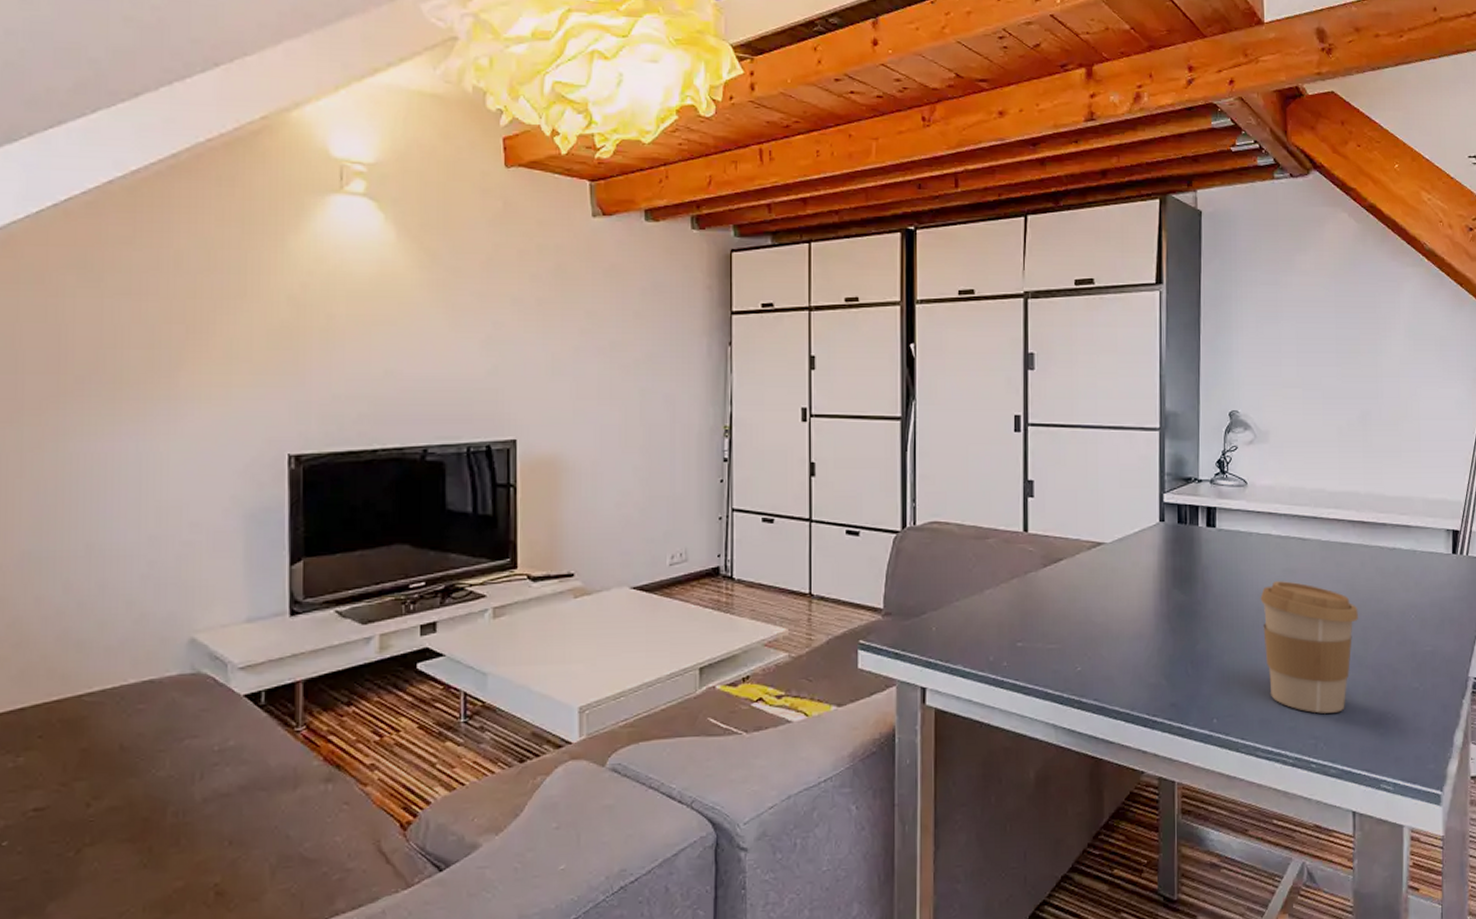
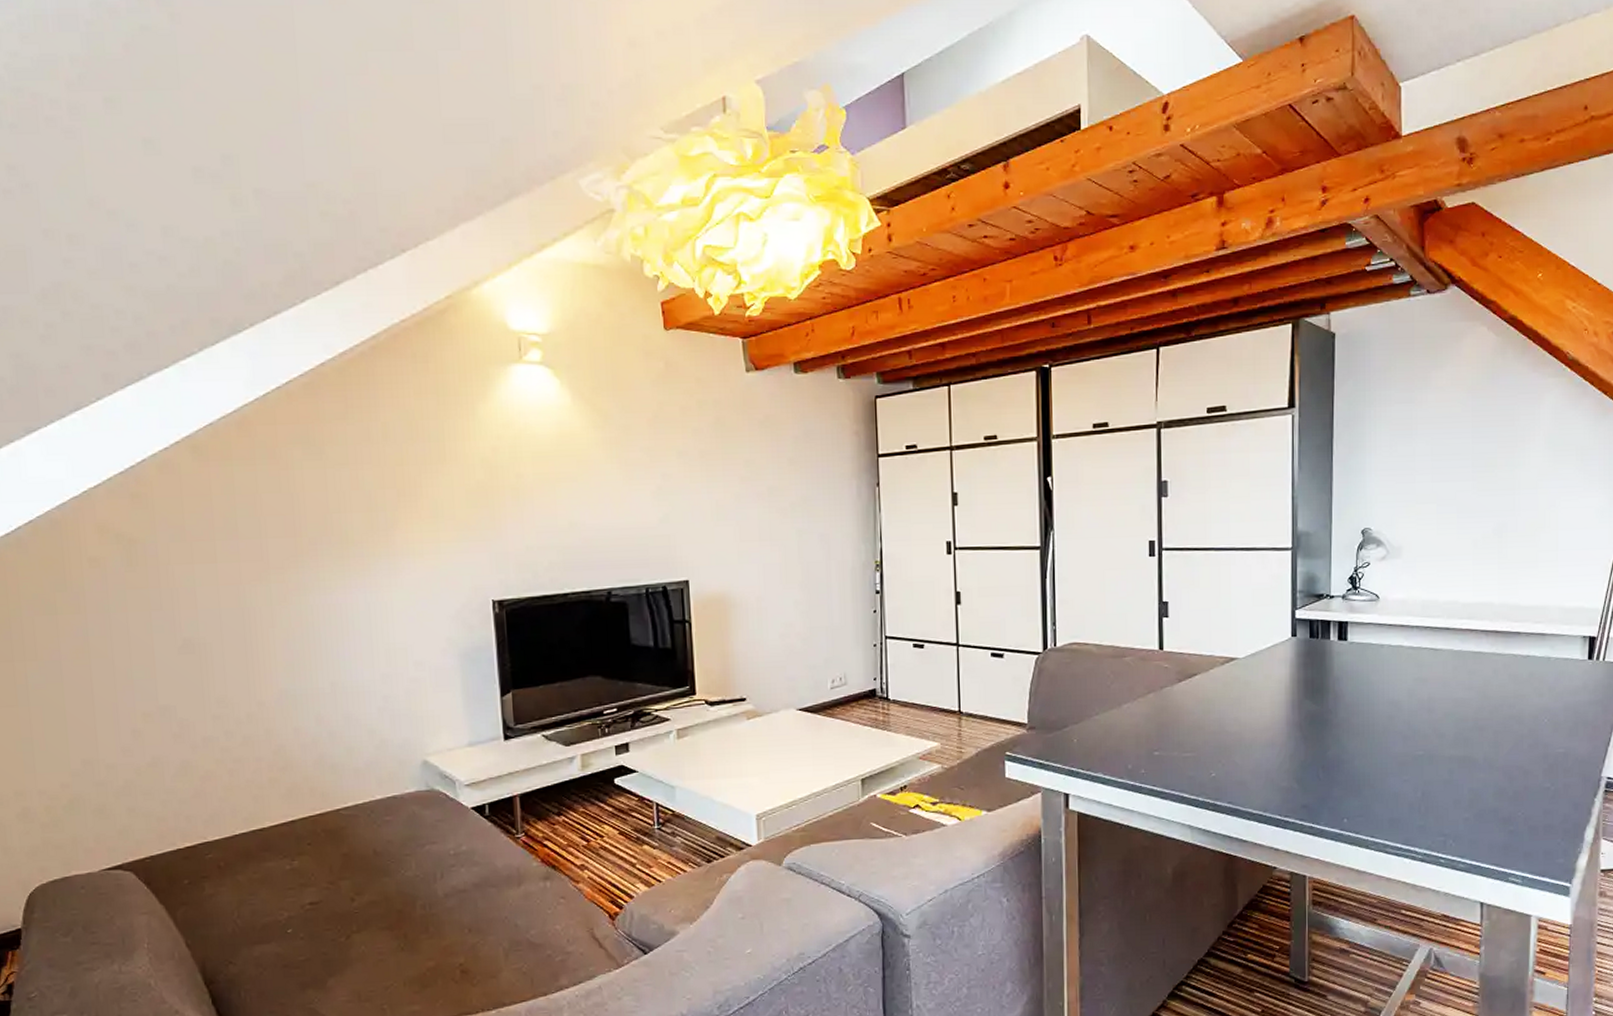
coffee cup: present [1260,581,1358,714] -> none [1391,689,1490,813]

